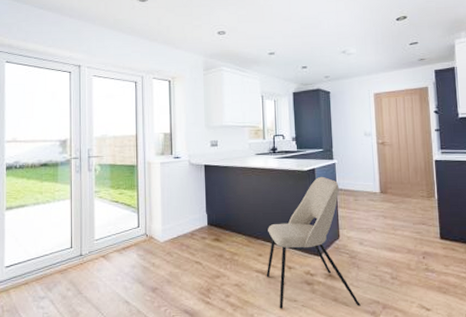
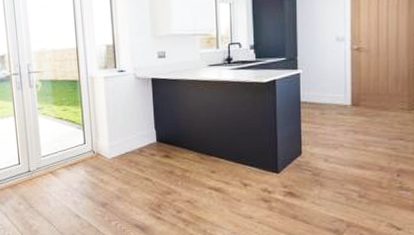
dining chair: present [266,176,361,309] -> none [219,88,322,225]

